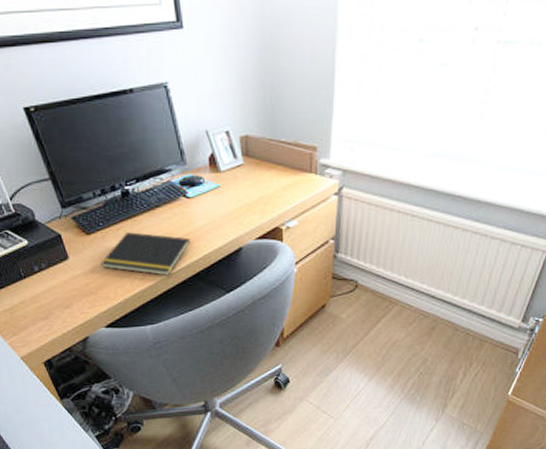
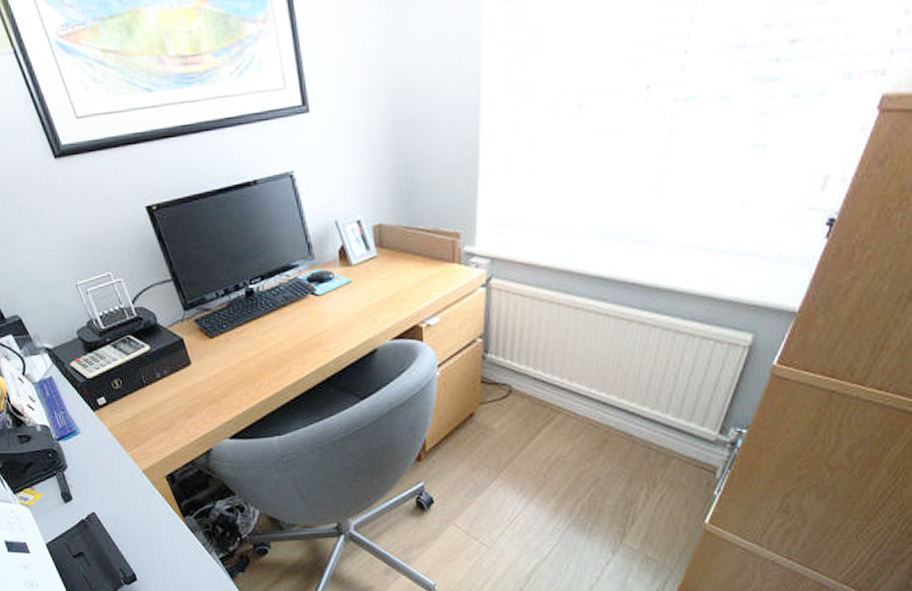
notepad: present [100,232,190,276] -> none [224,334,319,382]

